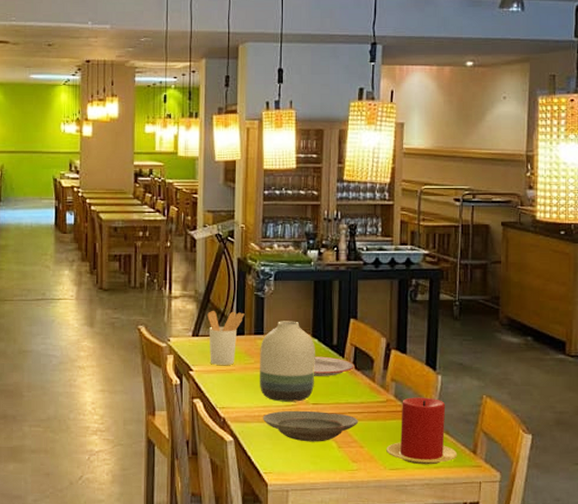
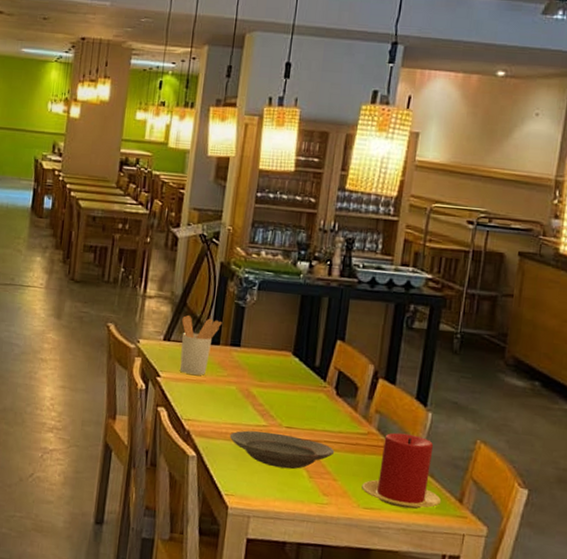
vase: present [260,321,315,402] -> none [230,334,295,423]
plate: present [314,356,354,376] -> none [291,376,336,400]

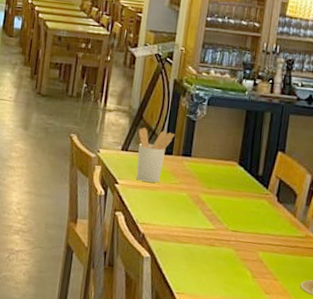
plate: present [229,430,335,470] -> none [181,233,276,270]

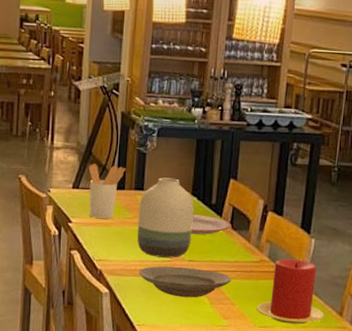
plate: none [181,233,276,270] -> present [138,266,232,298]
vase: none [182,145,241,227] -> present [137,177,194,258]
plate: none [236,184,277,206] -> present [191,214,231,235]

